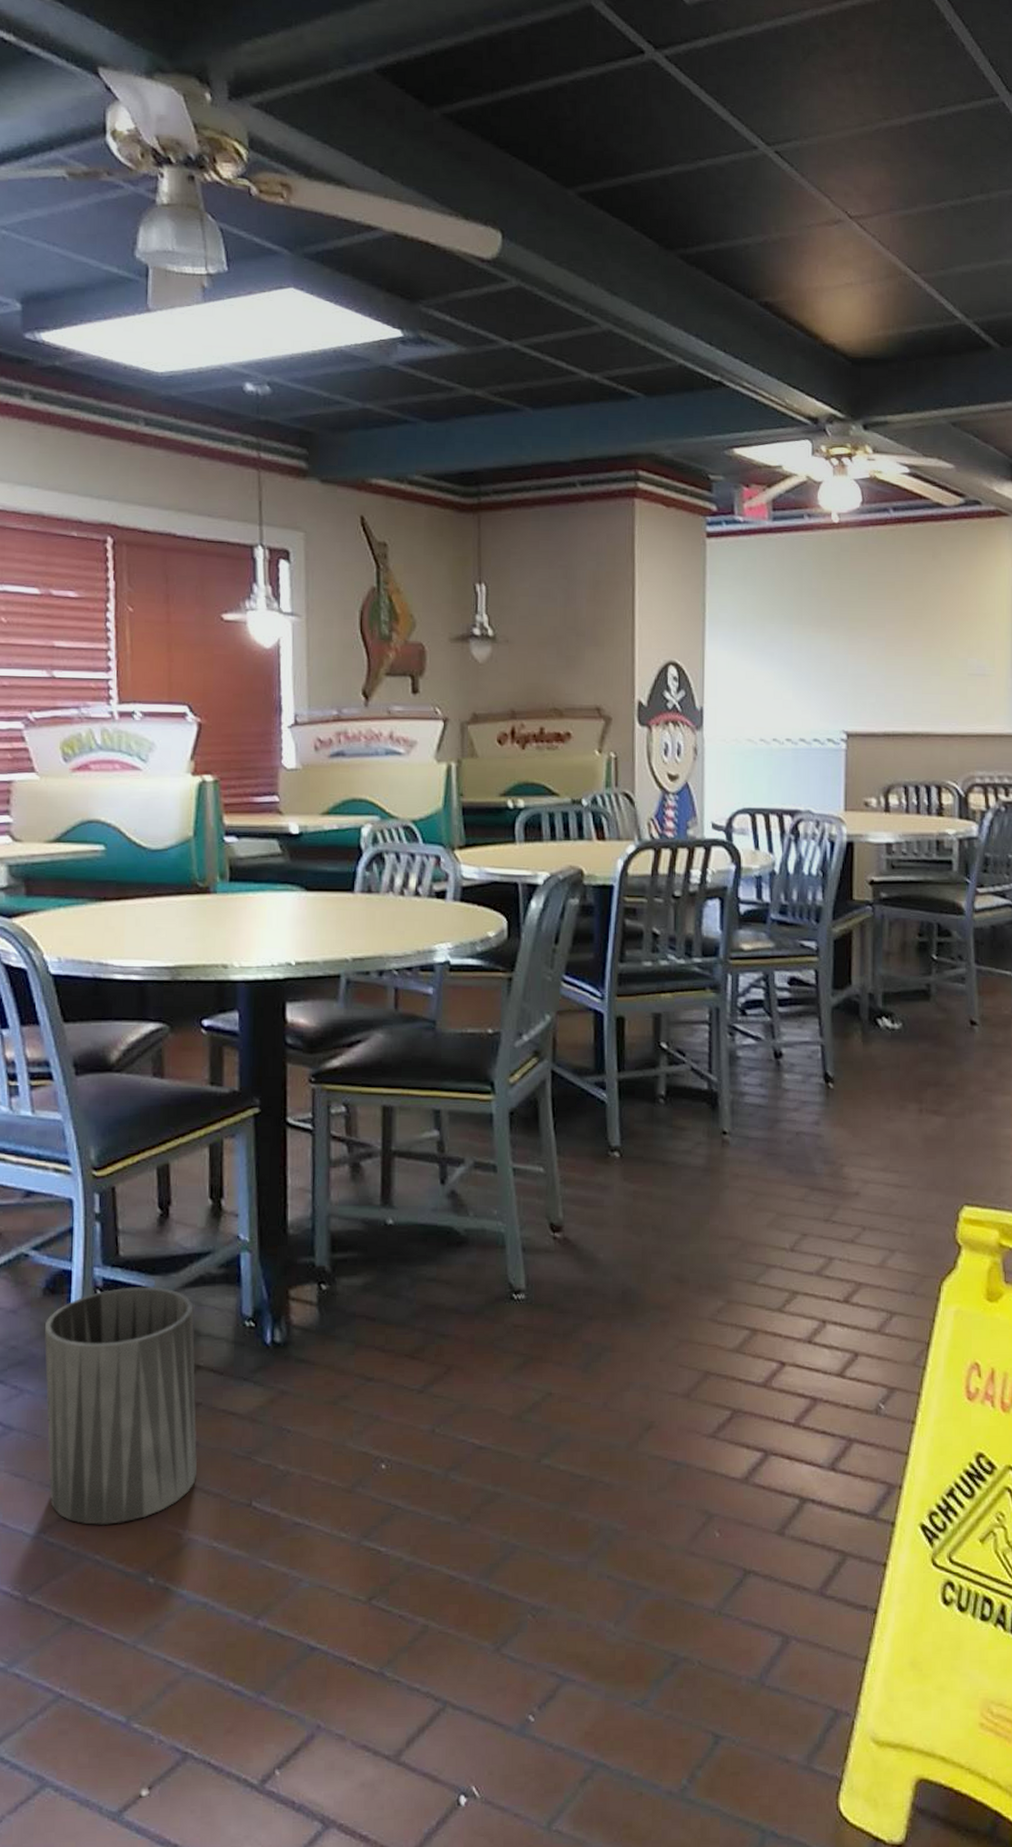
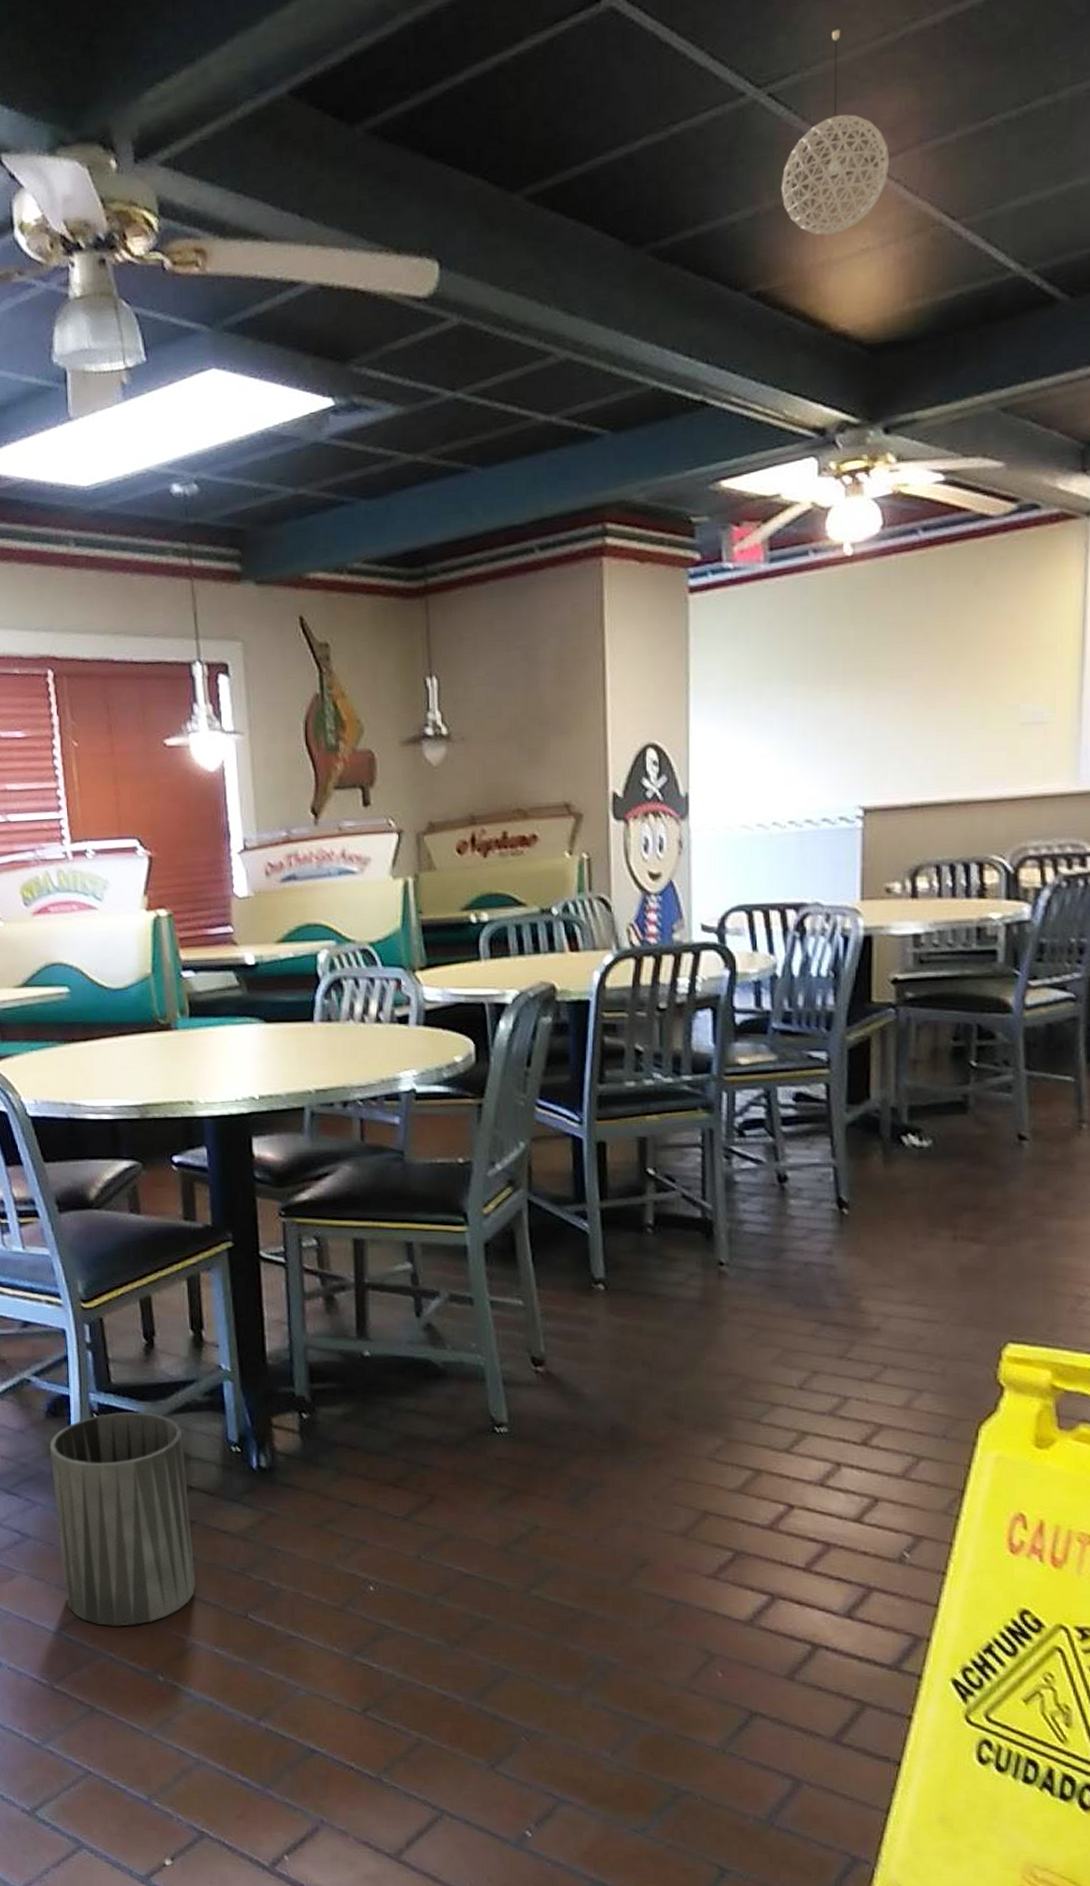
pendant light: none [784,114,868,268] -> present [780,29,890,235]

